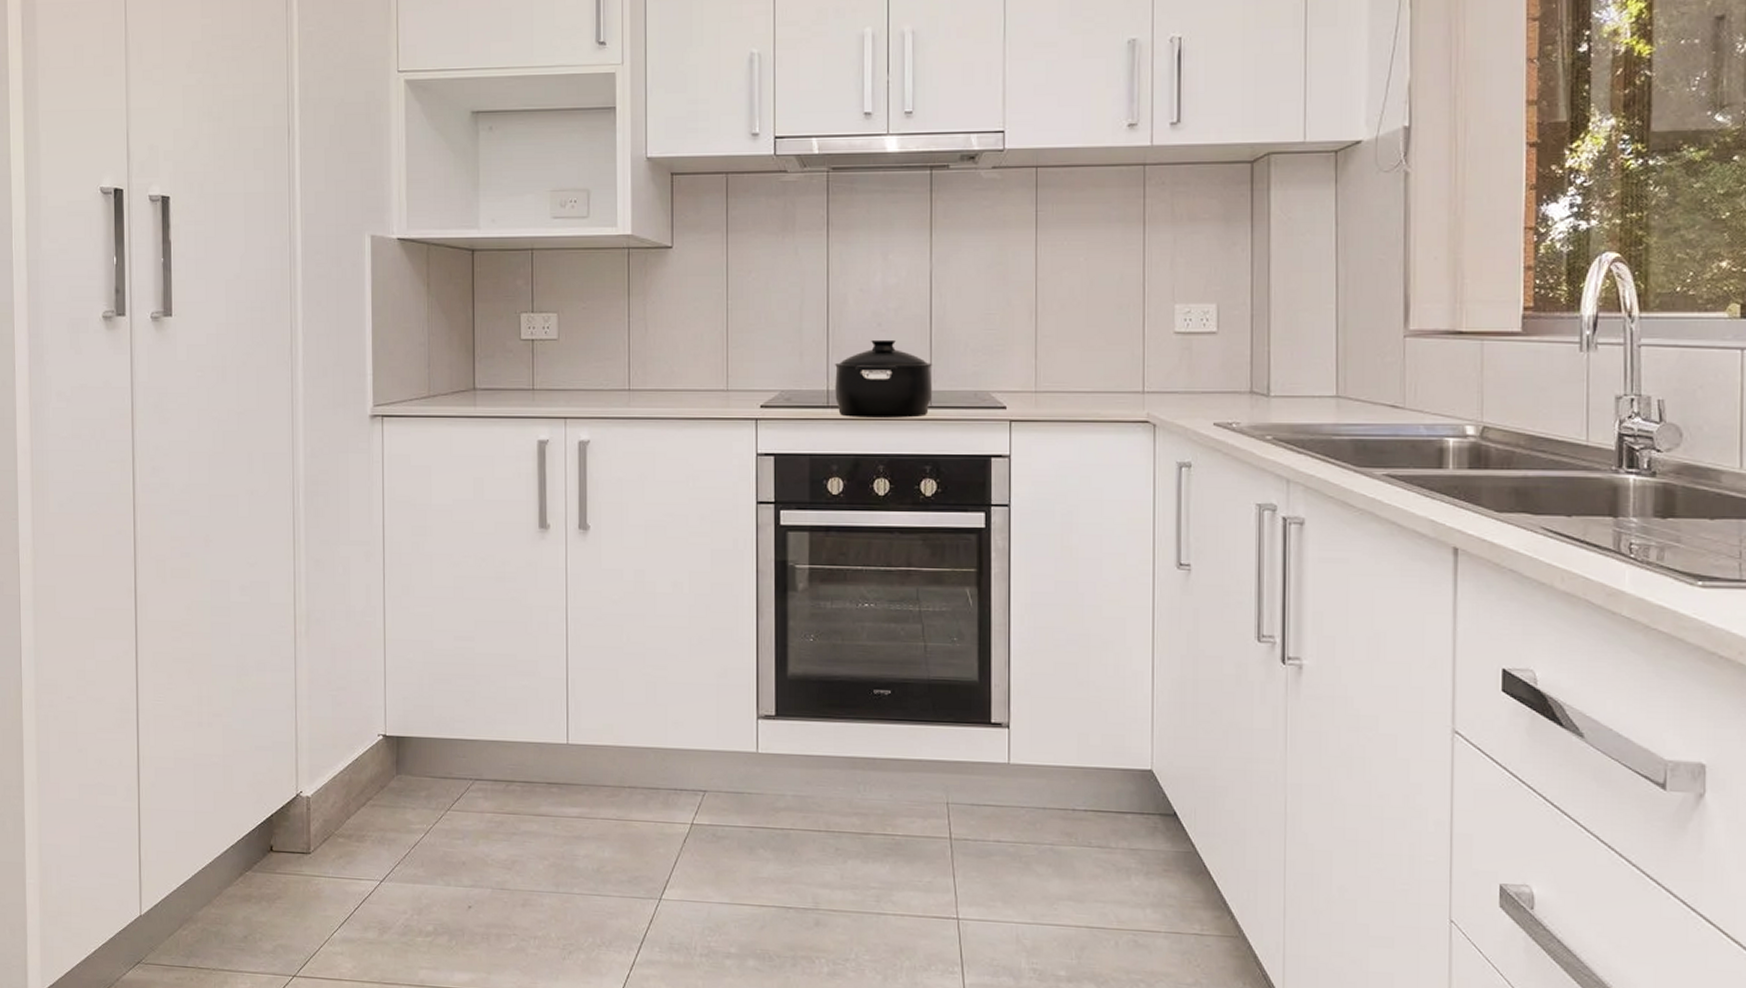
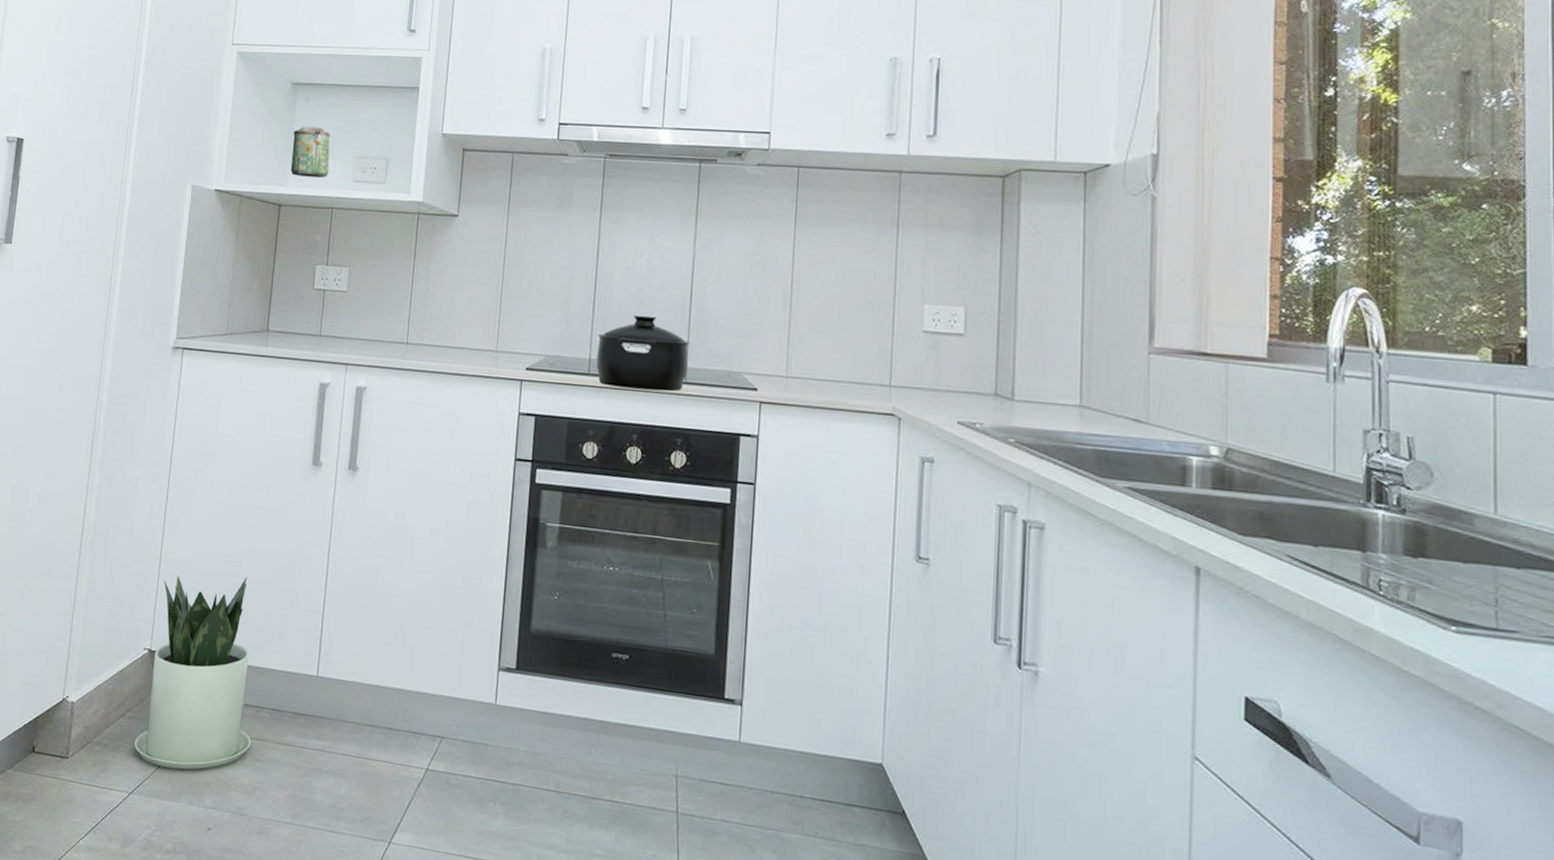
planter: none [380,650,505,852] -> present [134,576,252,770]
canister: none [480,160,524,216] -> present [290,127,330,178]

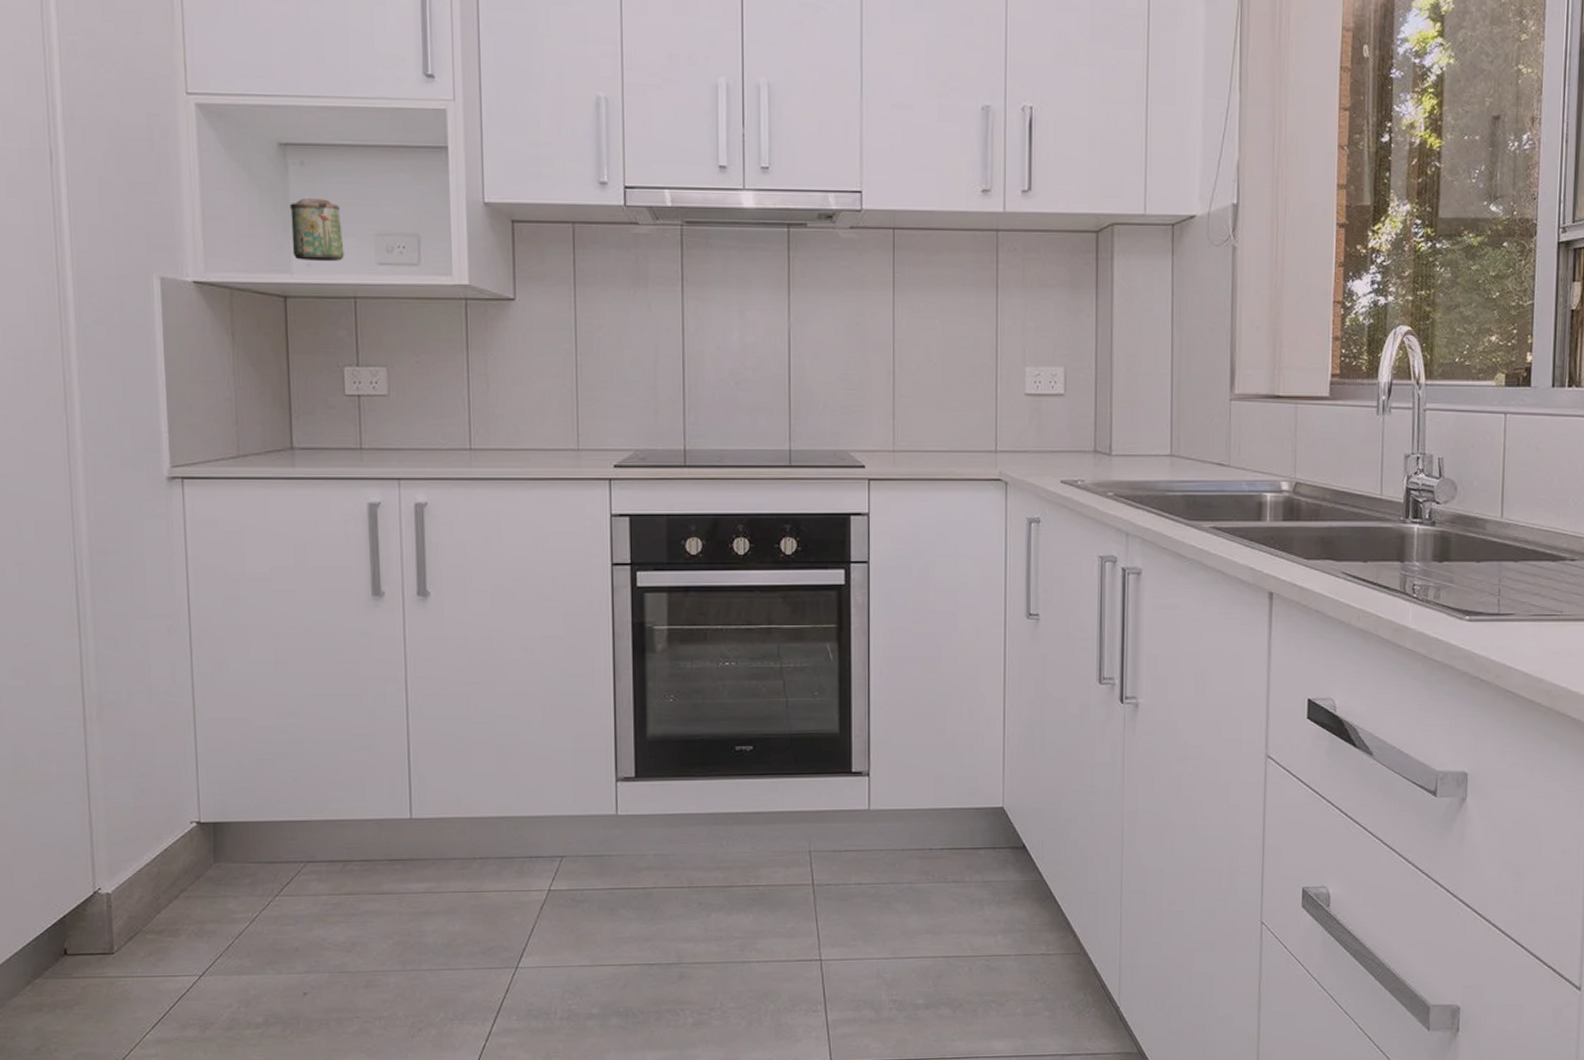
planter: present [134,576,252,770] -> none [197,726,343,942]
saucepan: present [596,315,689,392] -> none [692,398,791,478]

